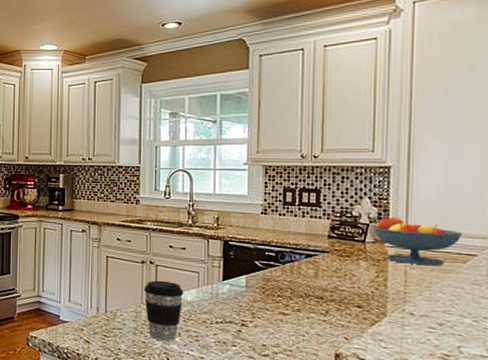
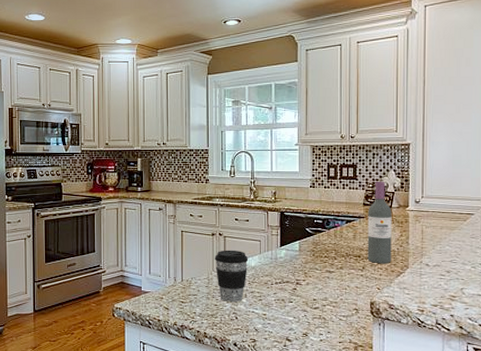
wine bottle: none [332,209,366,309] -> present [367,181,392,263]
fruit bowl: present [372,216,463,266] -> none [397,185,464,225]

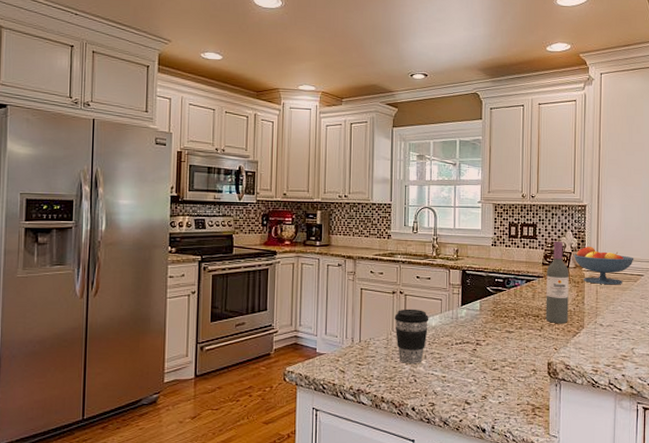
fruit bowl: none [397,185,464,225] -> present [574,246,634,285]

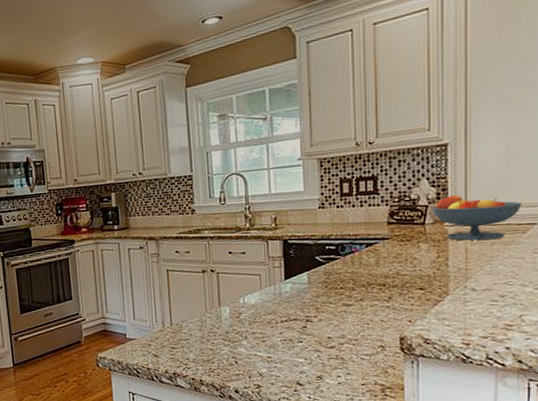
coffee cup: present [395,309,429,363] -> none [207,287,247,345]
wine bottle: present [545,241,569,323] -> none [393,193,426,292]

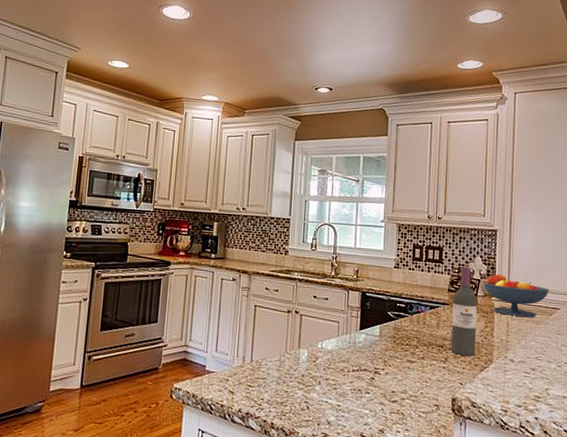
wine bottle: none [393,193,426,292] -> present [450,266,477,356]

